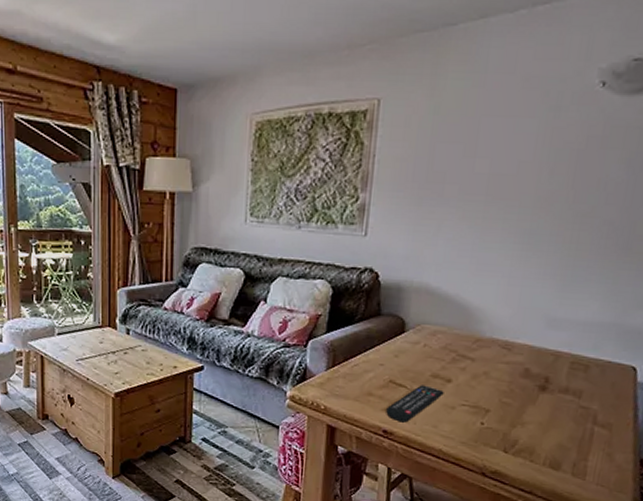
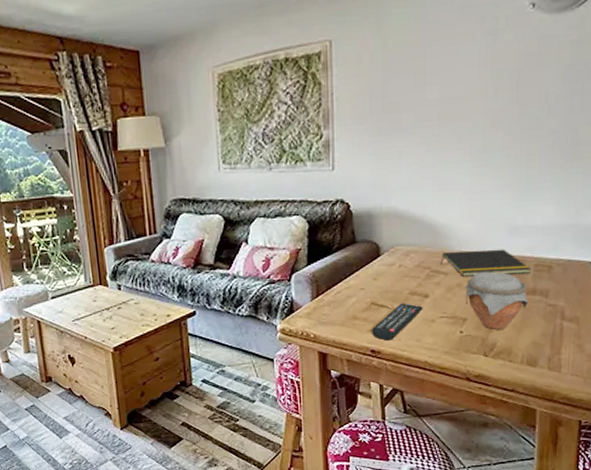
notepad: none [469,336,566,370] -> present [441,249,531,276]
jar: none [491,362,560,426] -> present [465,271,528,330]

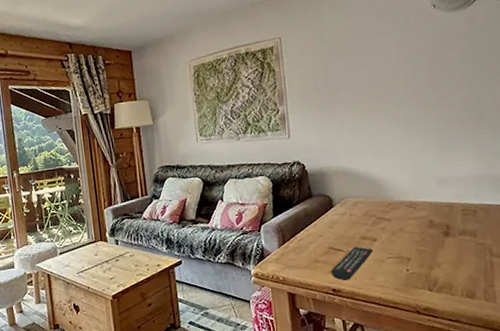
notepad: present [441,249,531,276] -> none [384,197,459,222]
jar: present [465,271,528,330] -> none [406,216,460,267]

